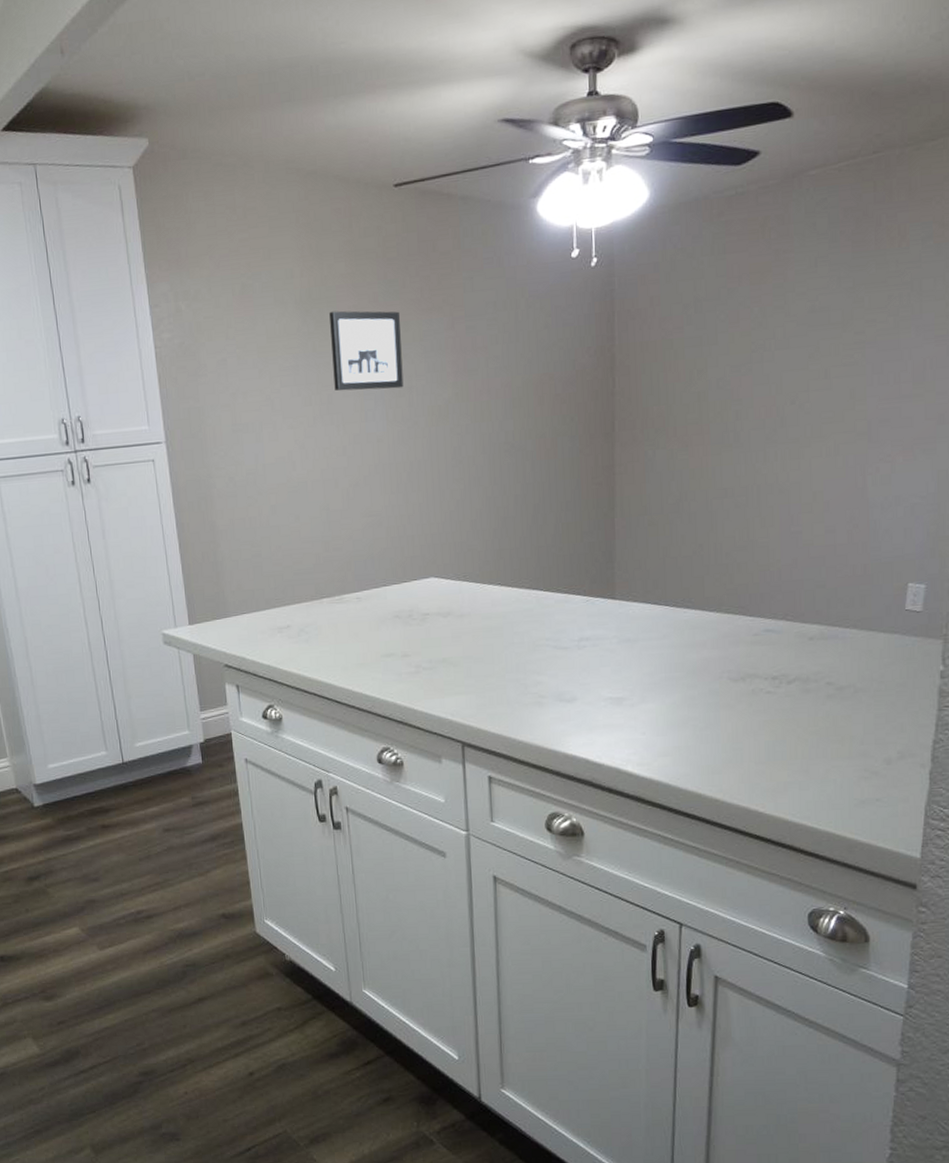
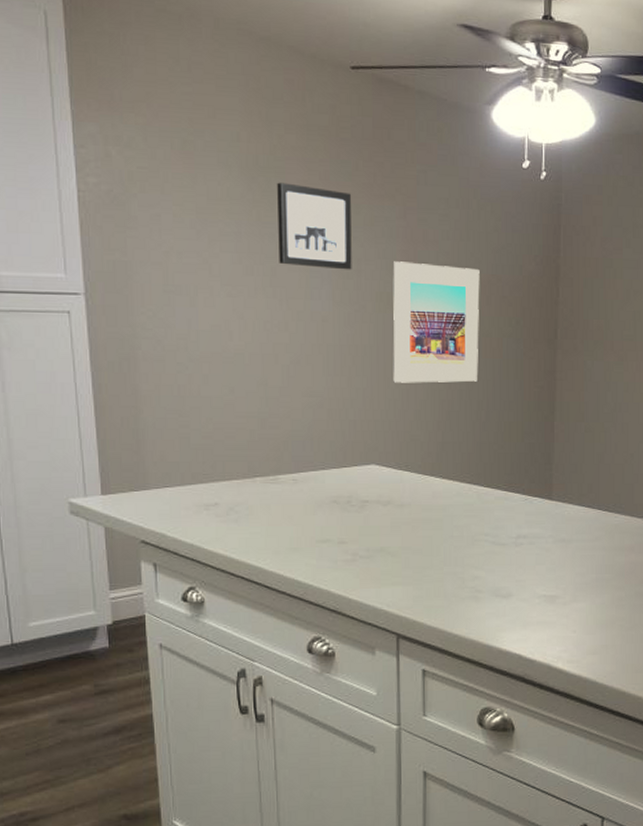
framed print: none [444,369,533,495] -> present [393,261,480,383]

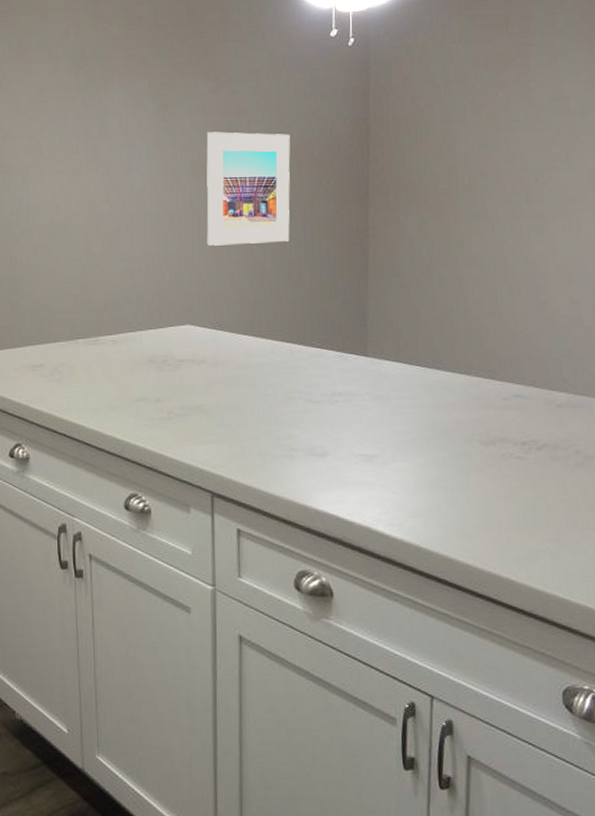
wall art: present [277,182,352,270] -> none [101,69,168,143]

